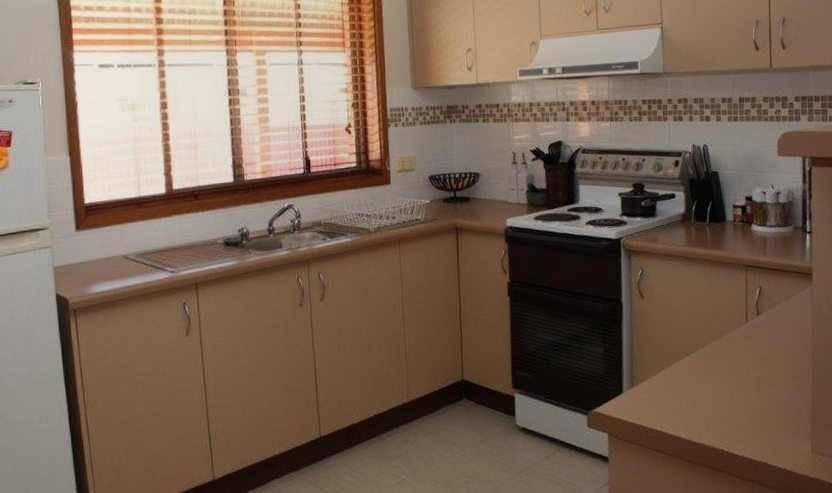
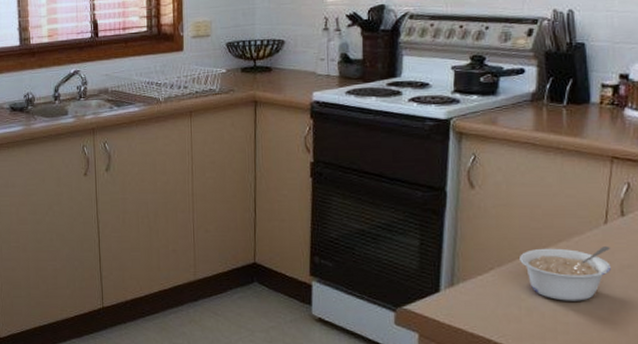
legume: none [684,342,754,393] -> present [520,246,611,301]

